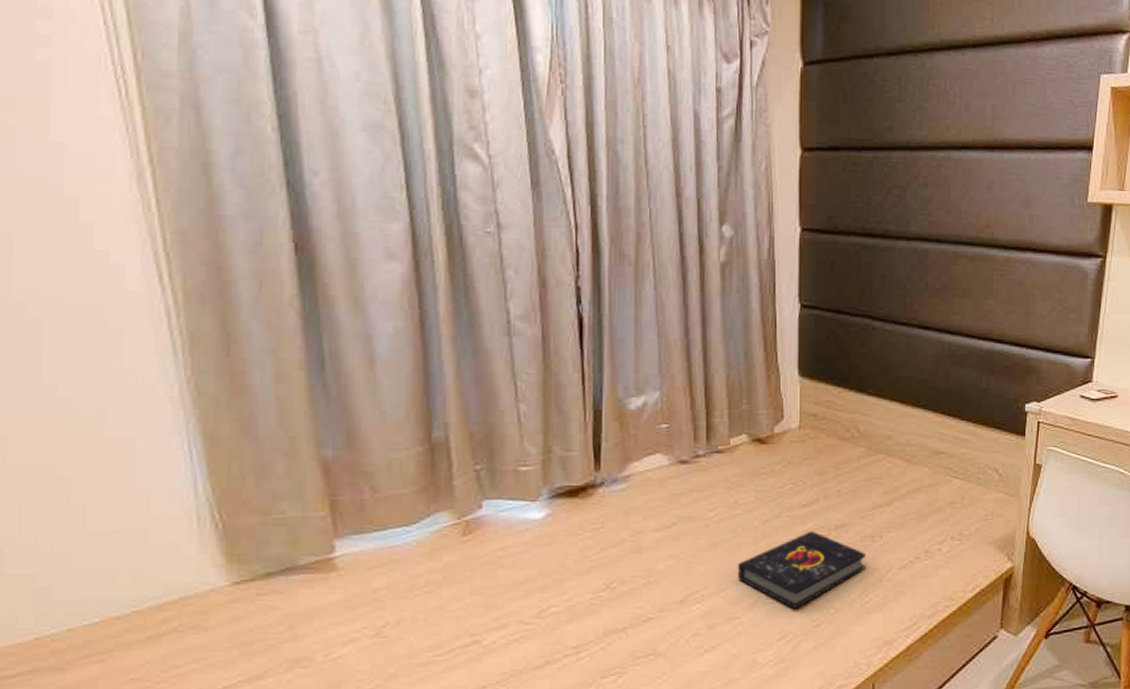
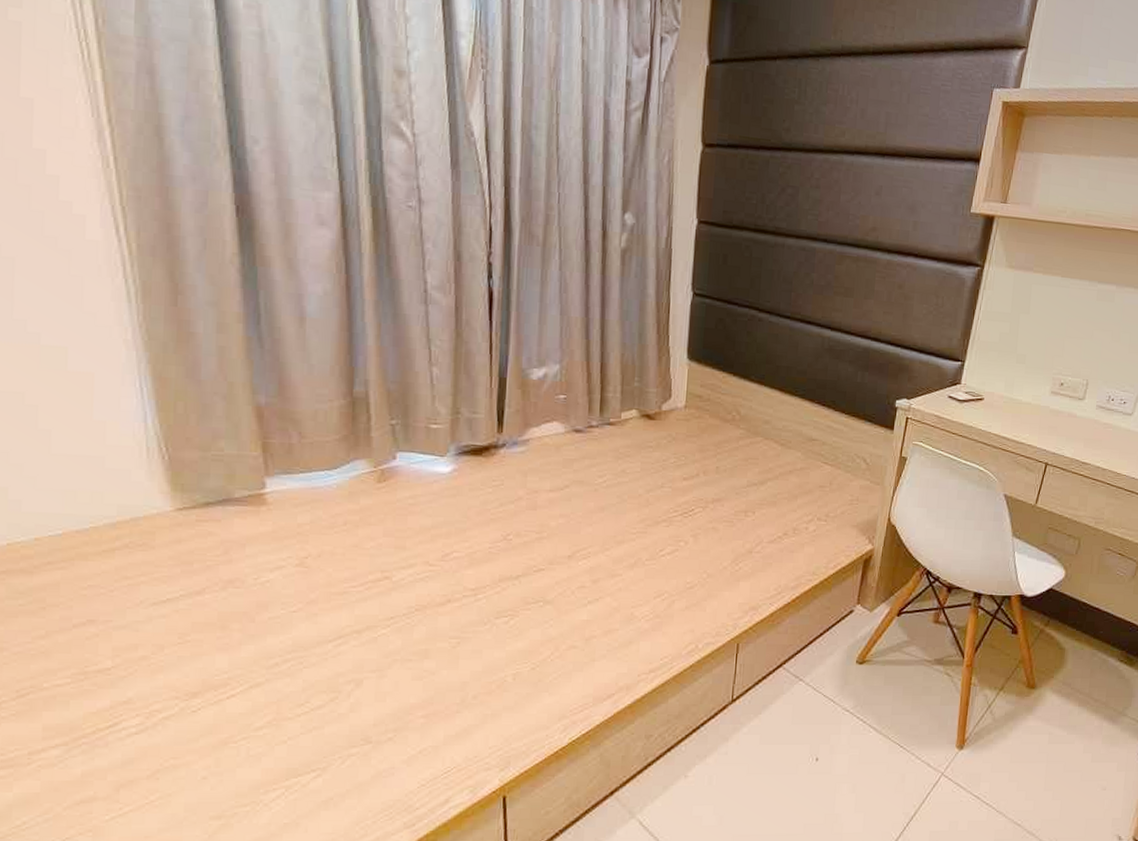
book: present [737,531,865,608] -> none [621,502,738,571]

